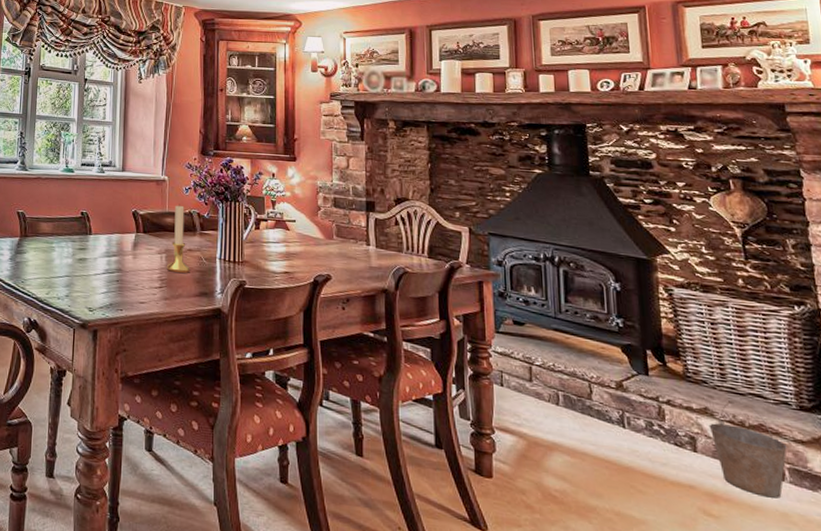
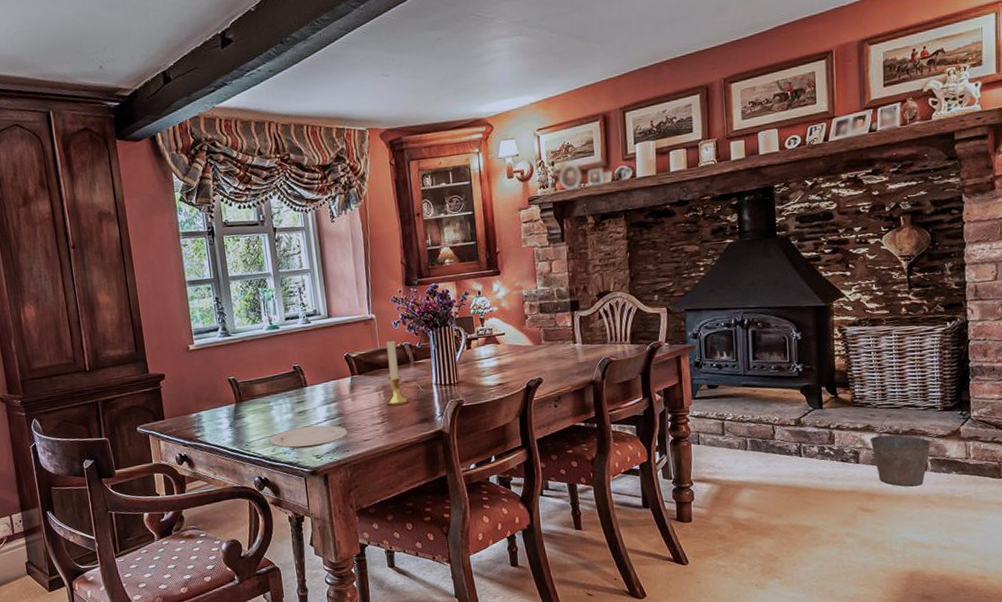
plate: none [45,274,124,299] -> present [269,425,348,449]

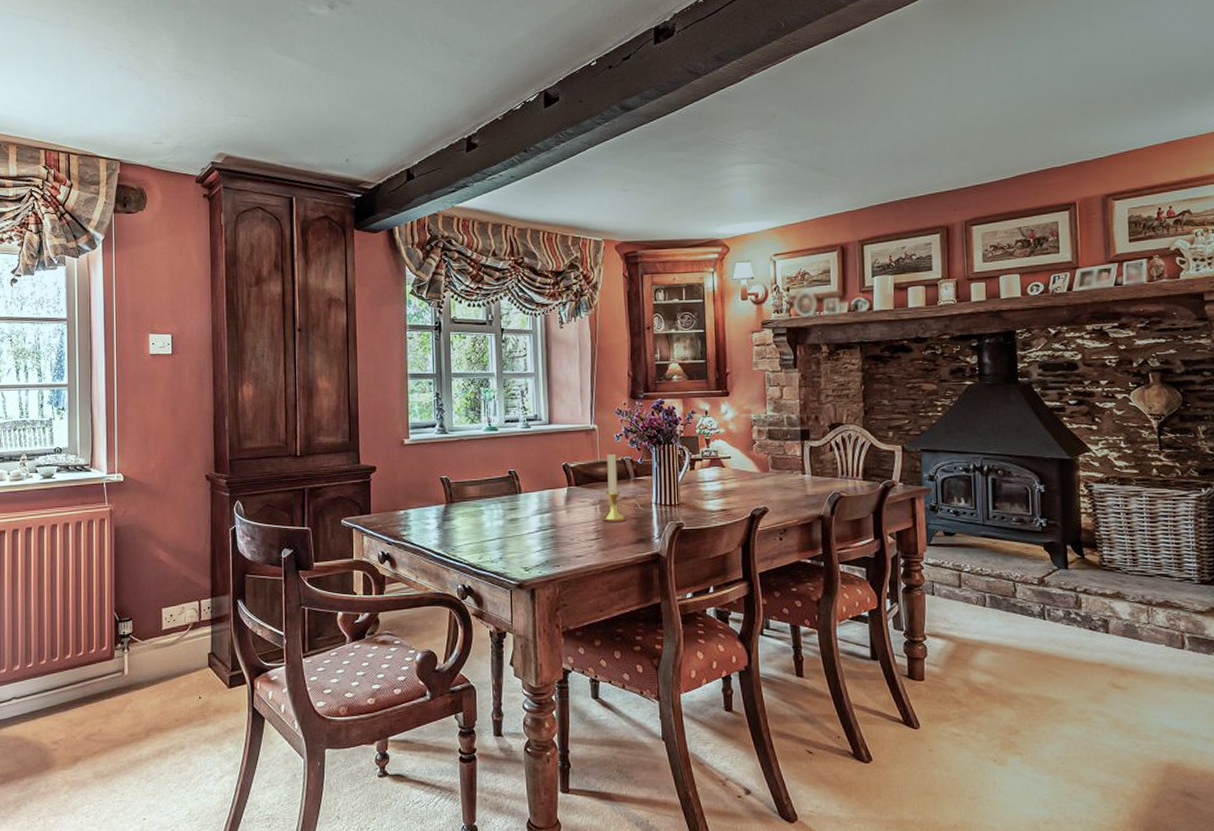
plate: present [269,425,348,449] -> none [477,536,560,559]
bucket: present [870,414,931,487] -> none [1120,583,1188,665]

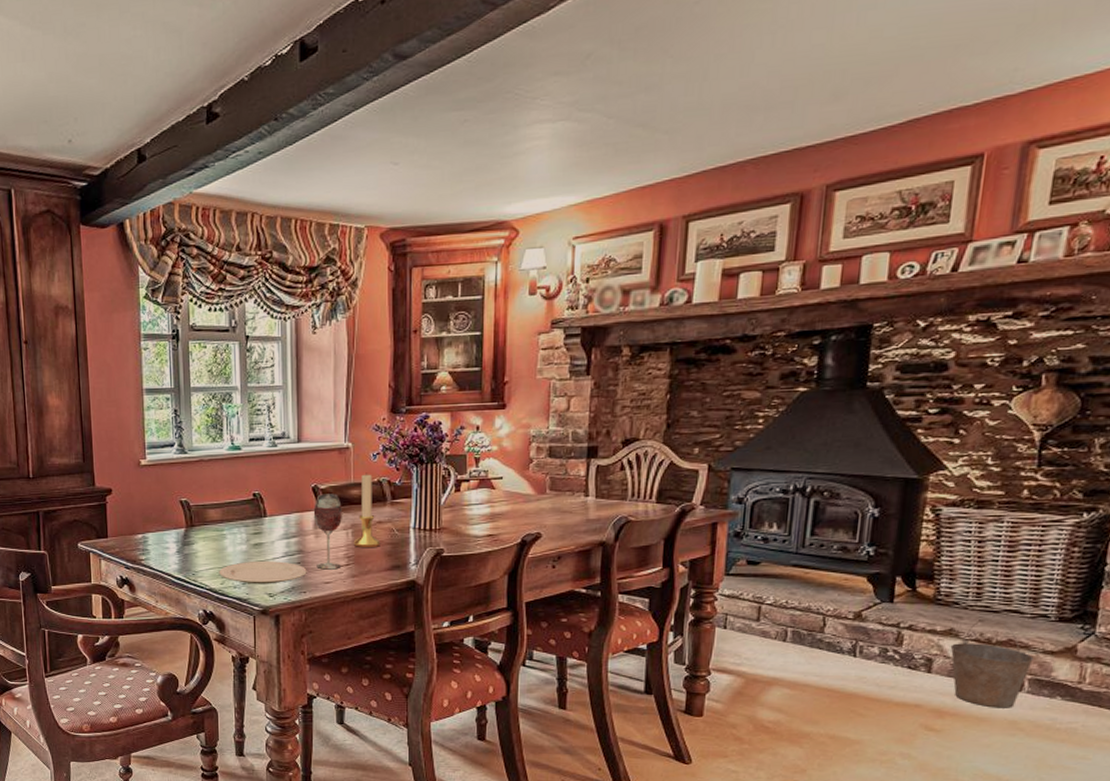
plate: none [477,536,560,559] -> present [219,561,307,585]
wineglass: none [564,471,592,544] -> present [313,494,343,570]
bucket: none [1120,583,1188,665] -> present [950,619,1034,708]

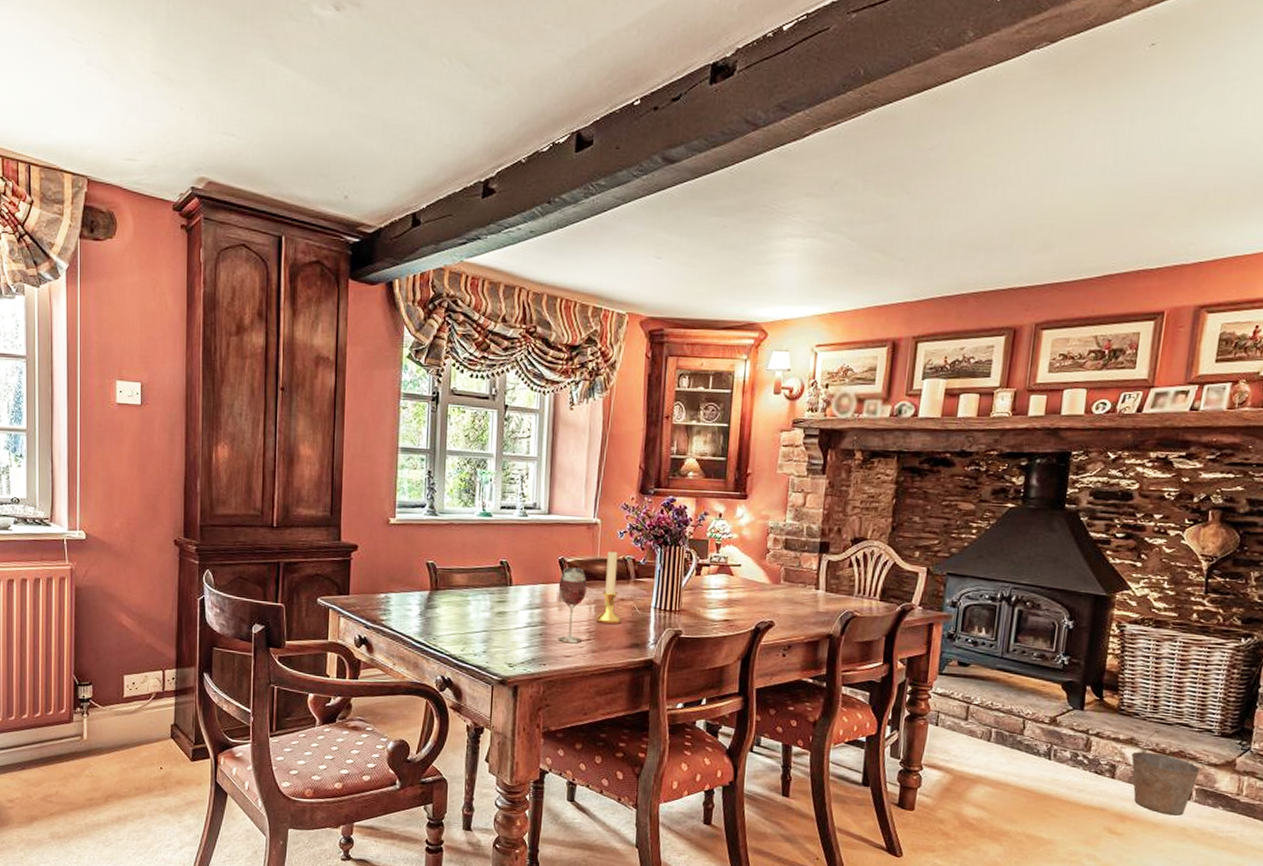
plate: present [219,561,307,585] -> none [460,629,548,654]

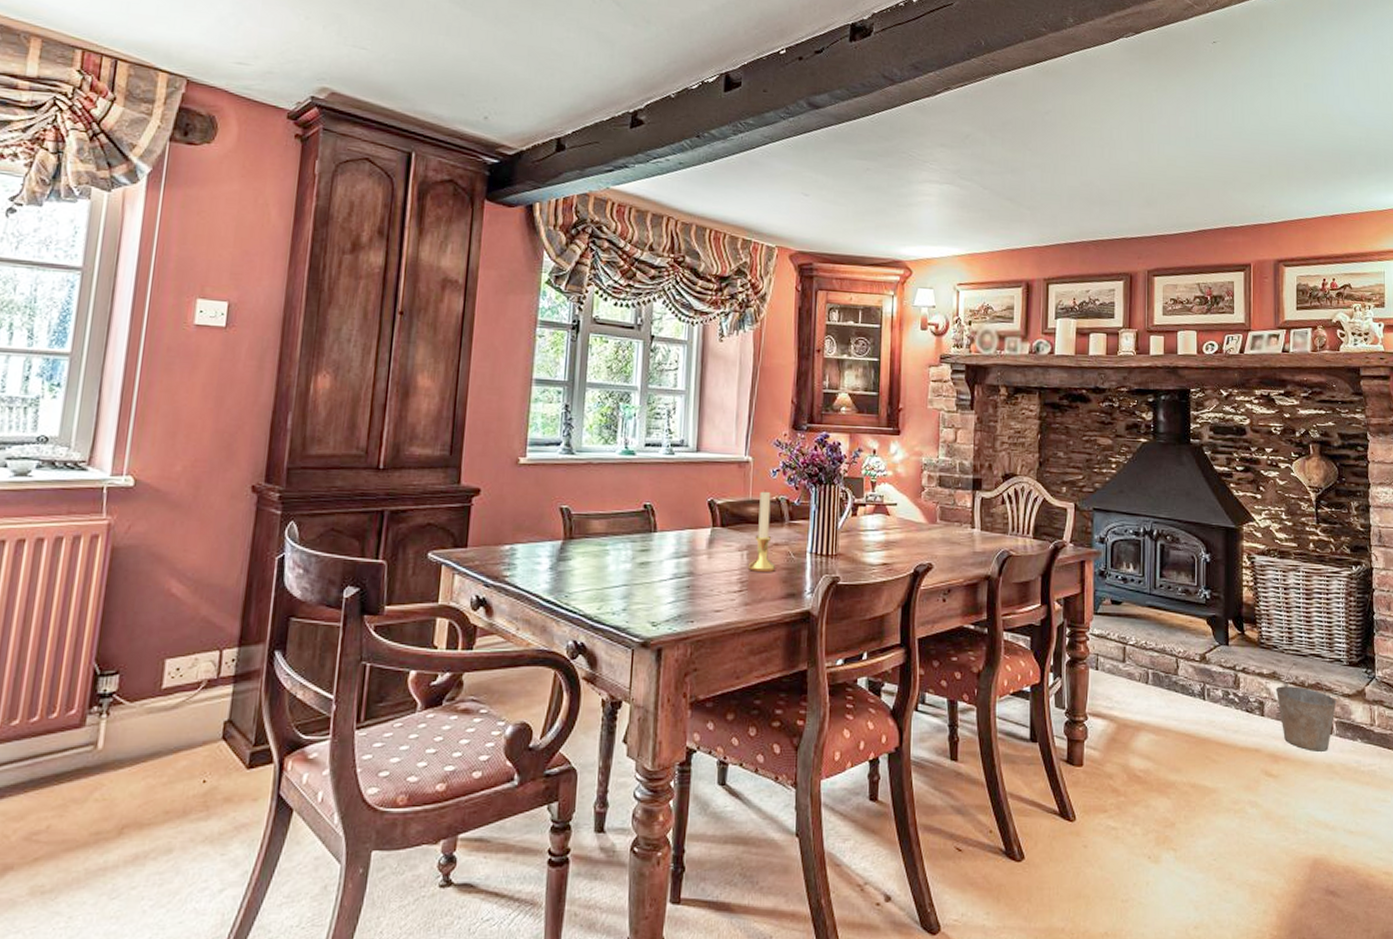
wineglass: present [558,567,588,644] -> none [707,510,739,596]

